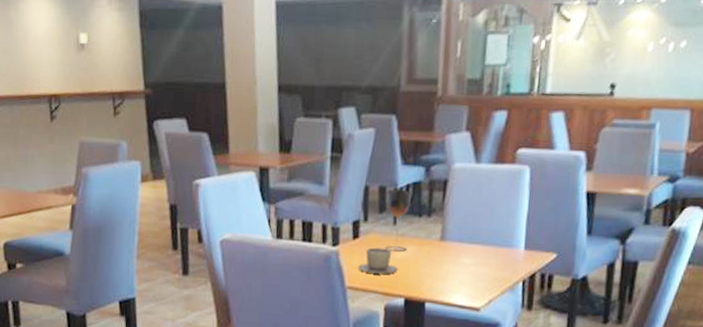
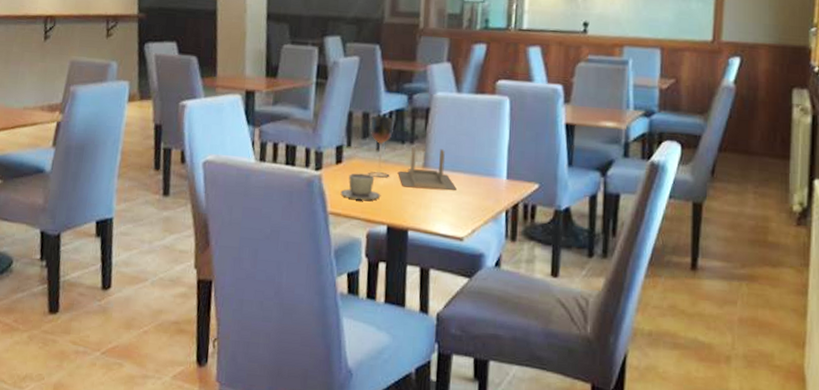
napkin holder: none [415,220,474,263] -> present [397,147,457,191]

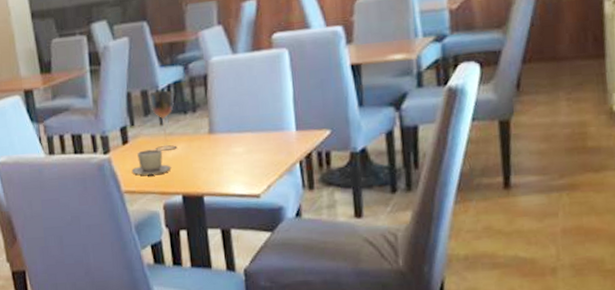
napkin holder: present [397,147,457,191] -> none [184,112,246,156]

